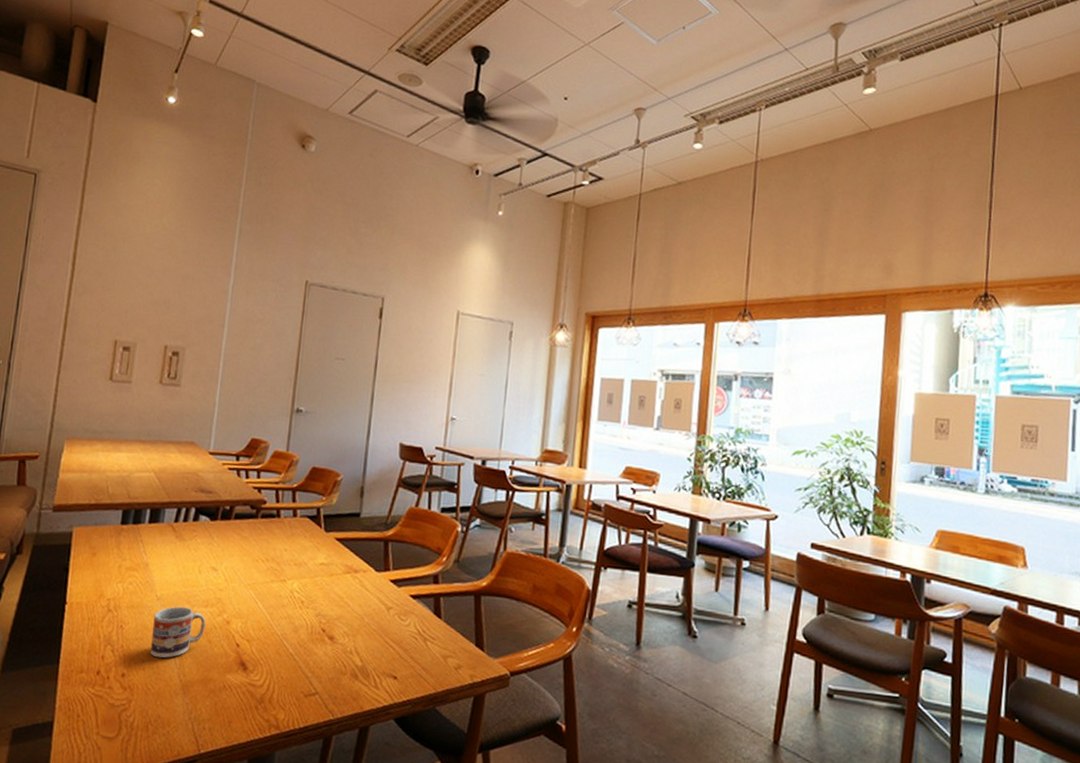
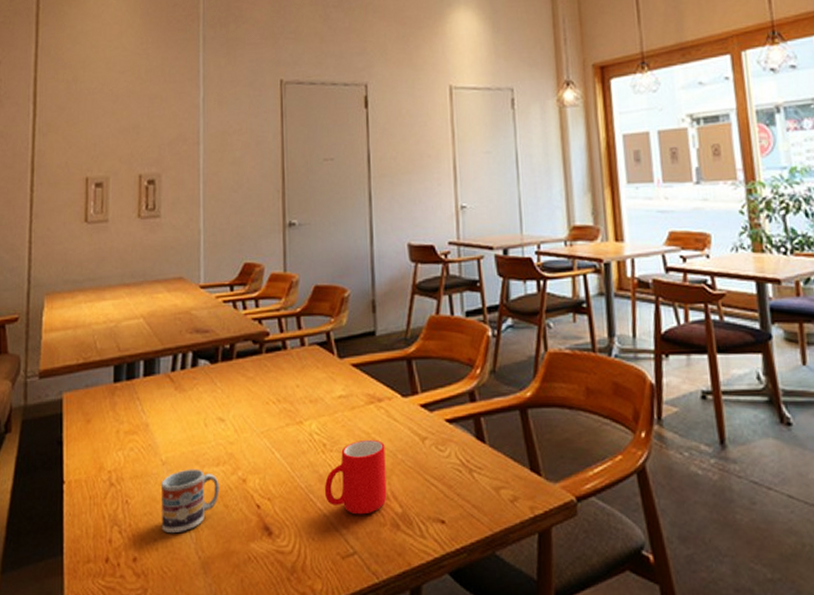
cup: none [297,602,355,664] -> present [324,439,387,515]

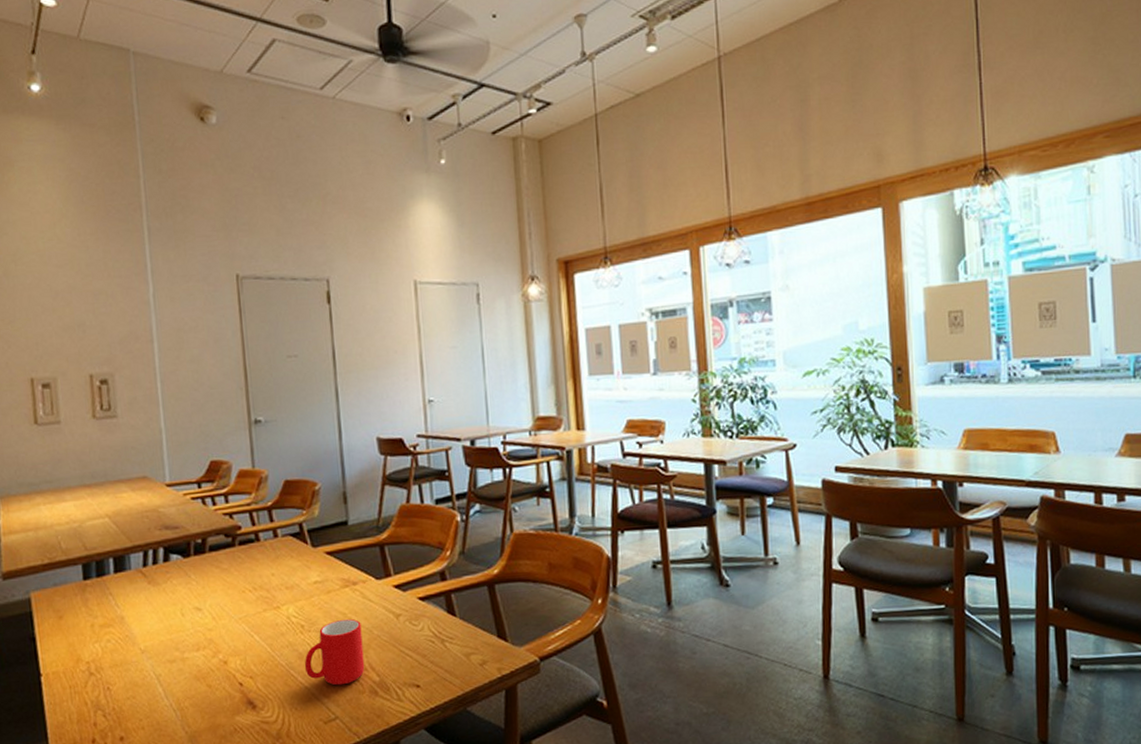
cup: present [160,469,219,534] -> none [141,654,202,714]

